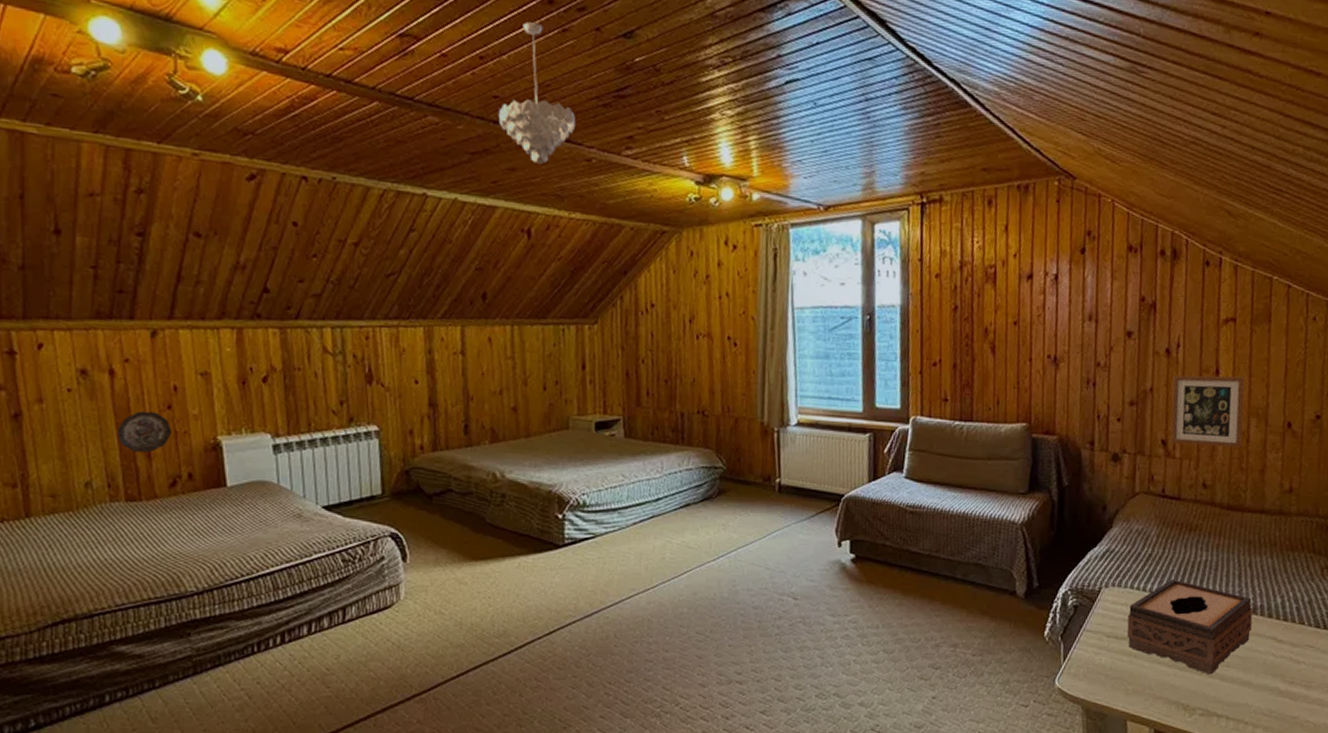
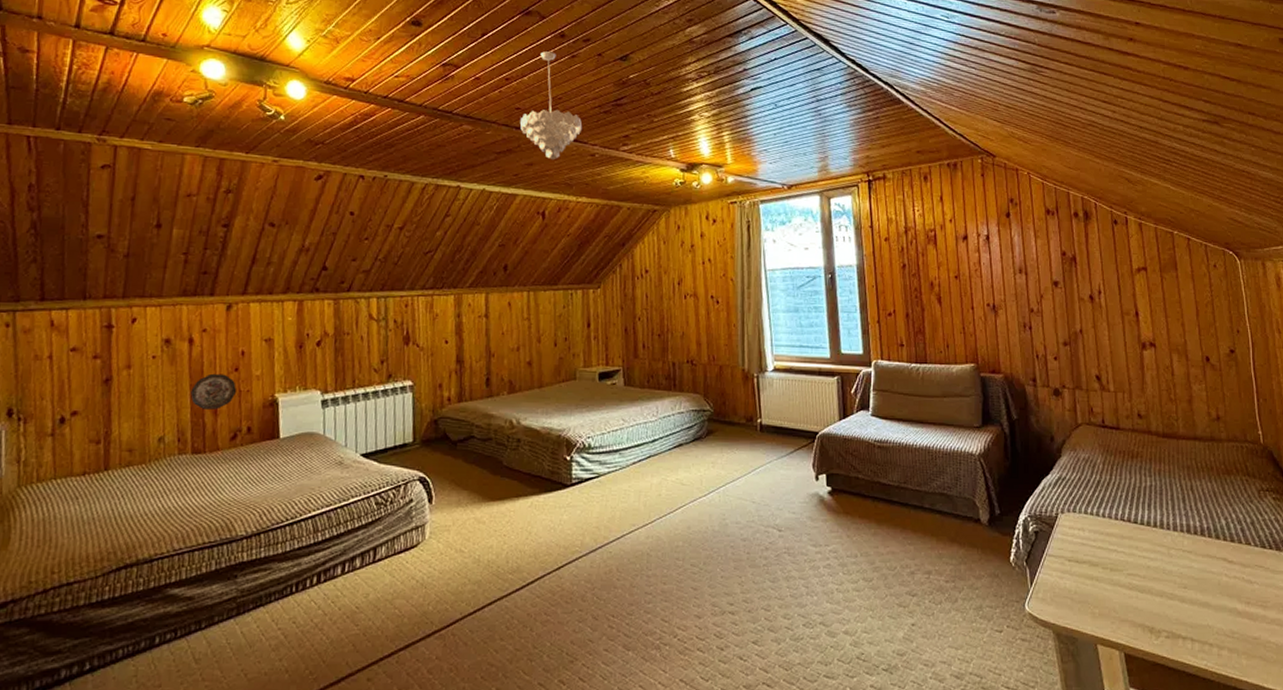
tissue box: present [1127,578,1253,675] -> none [1085,503,1202,597]
picture frame: present [1170,375,1245,448] -> none [1099,317,1168,381]

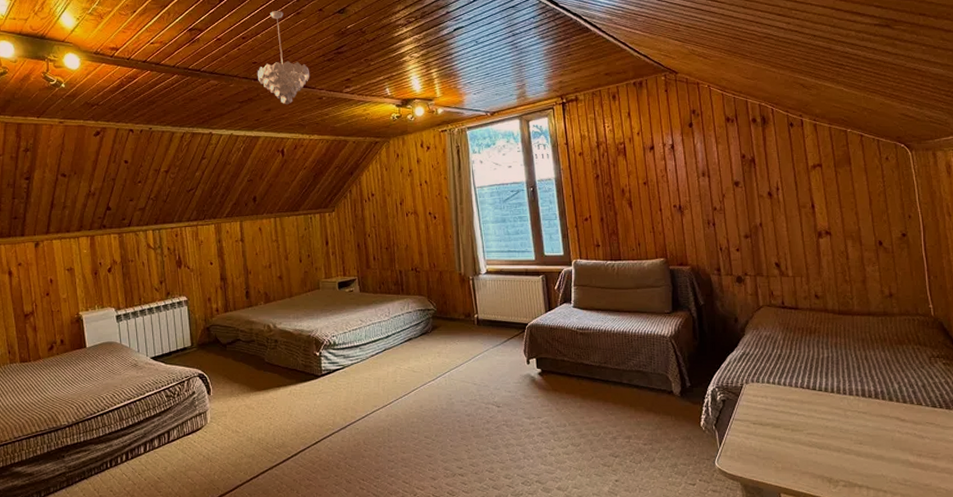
decorative plate: present [190,373,237,410] -> none [14,298,50,327]

